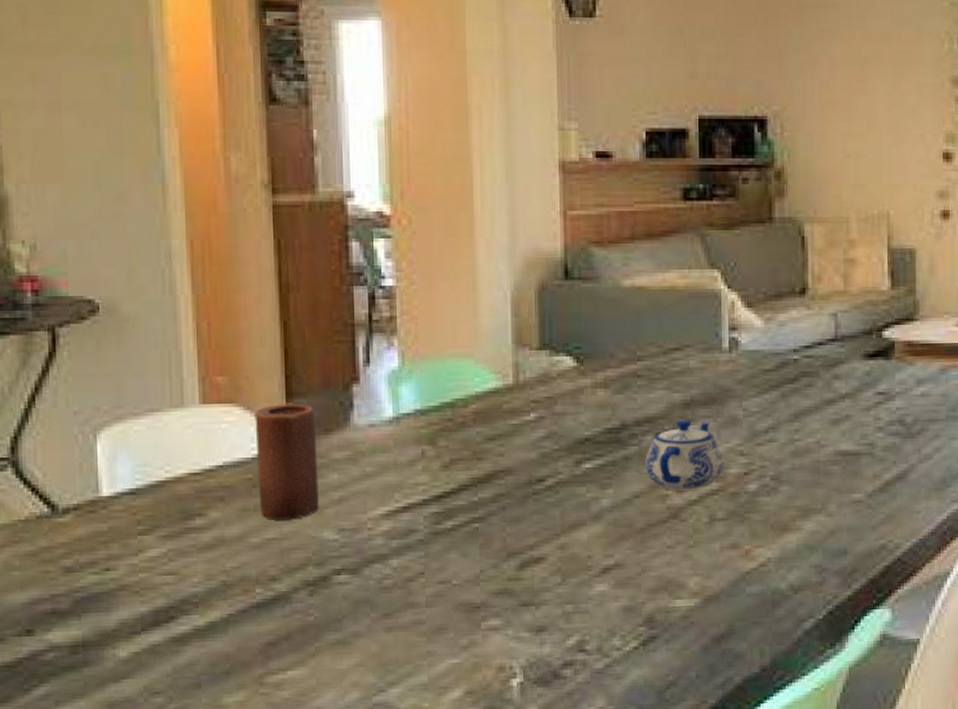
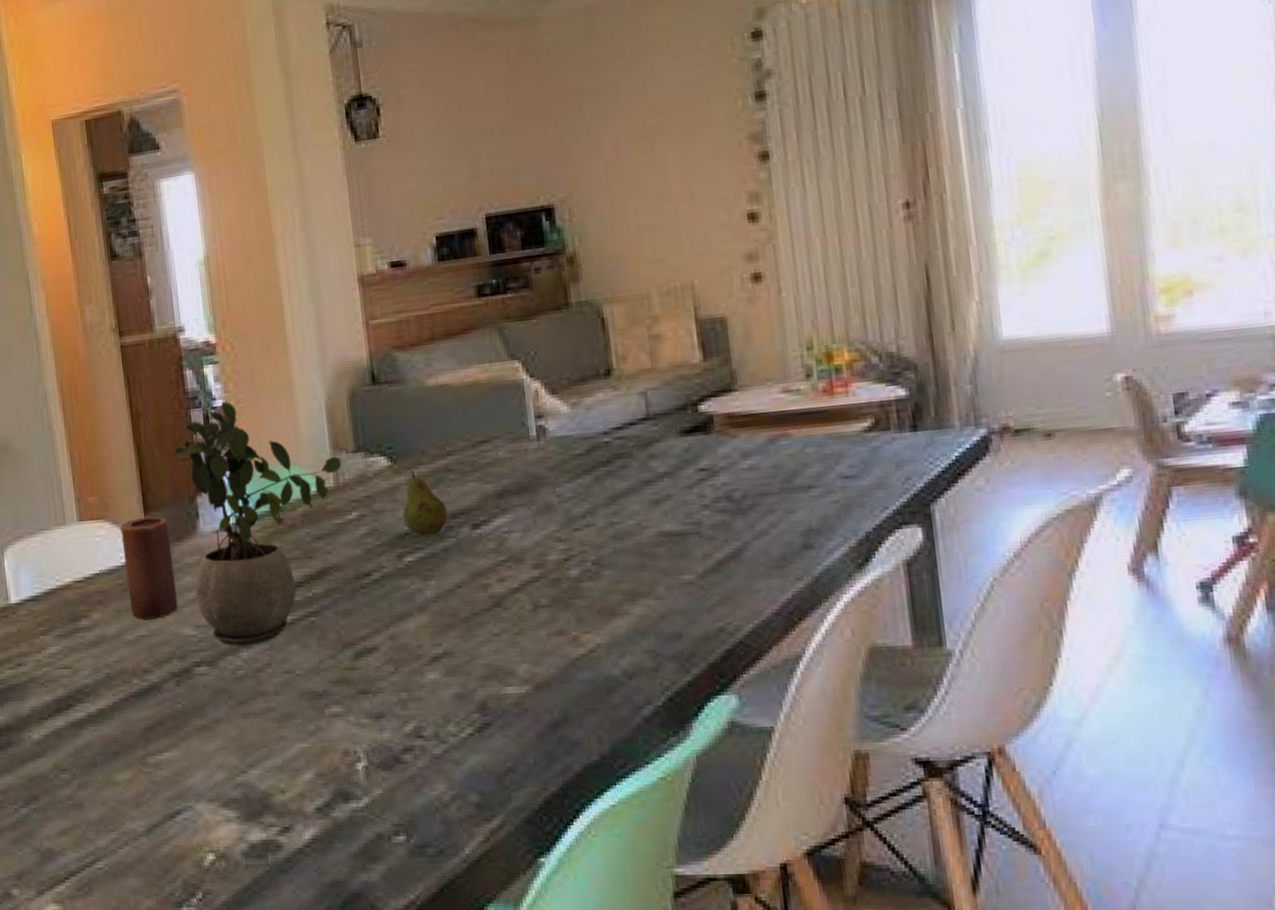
potted plant: none [328,282,524,552] -> present [173,401,342,646]
fruit: none [585,373,633,443] -> present [402,470,448,537]
teapot: present [644,419,724,491] -> none [463,508,543,579]

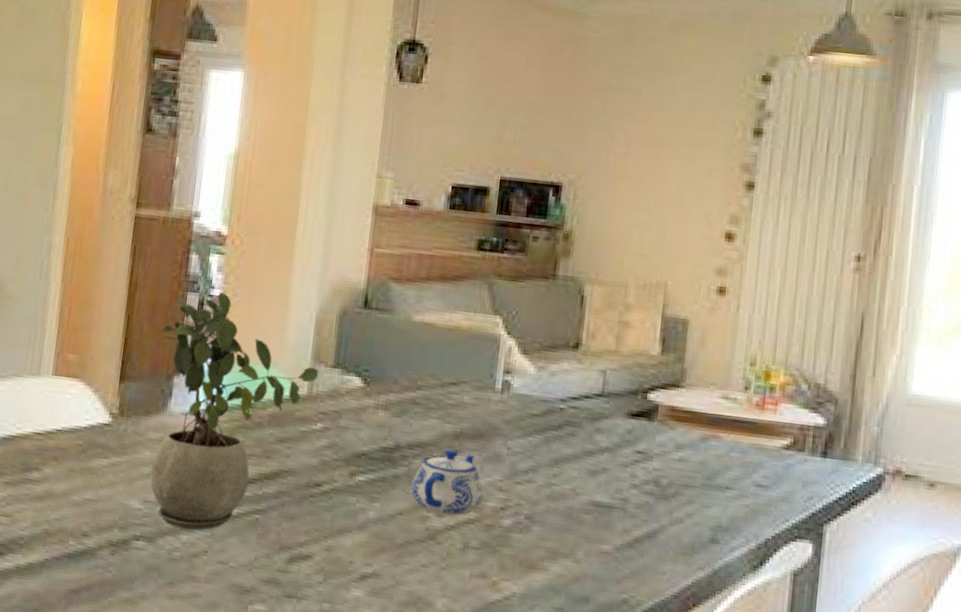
candle: present [120,516,178,620] -> none [84,384,140,486]
fruit: present [402,470,448,537] -> none [363,395,406,461]
teapot: none [463,508,543,579] -> present [410,449,484,516]

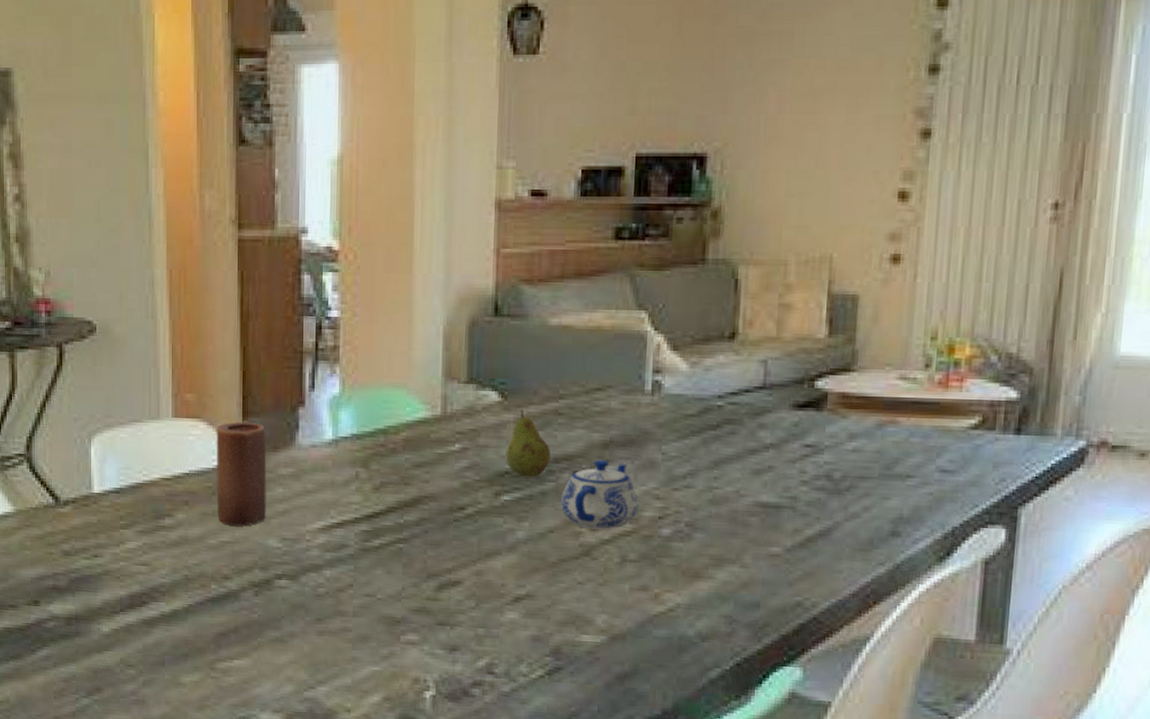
candle: none [84,384,140,486] -> present [216,421,267,526]
potted plant: present [150,292,319,530] -> none [280,313,452,564]
fruit: none [363,395,406,461] -> present [505,409,552,478]

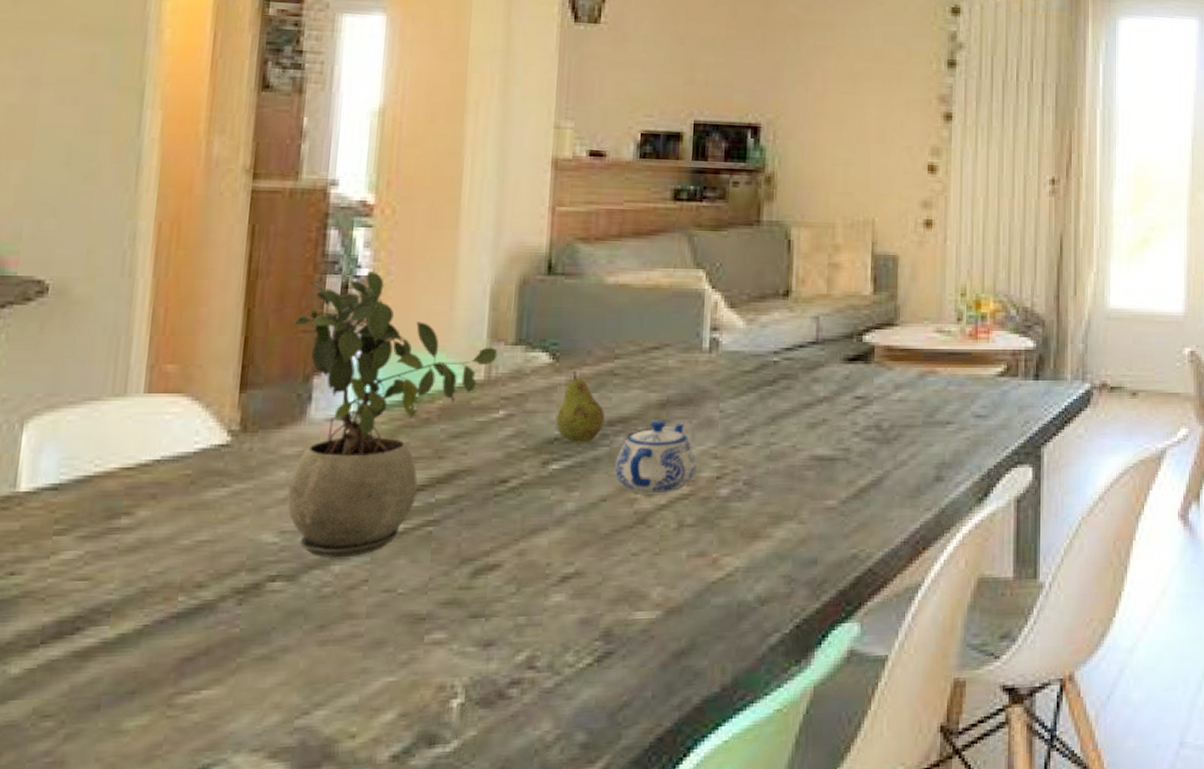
candle: present [216,421,267,526] -> none [195,395,269,521]
potted plant: none [280,313,452,564] -> present [287,271,498,557]

